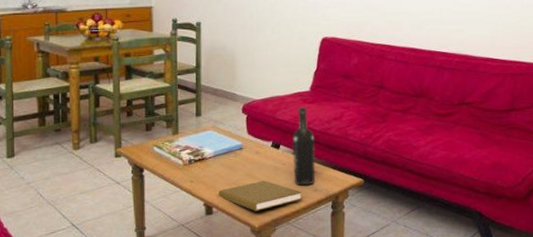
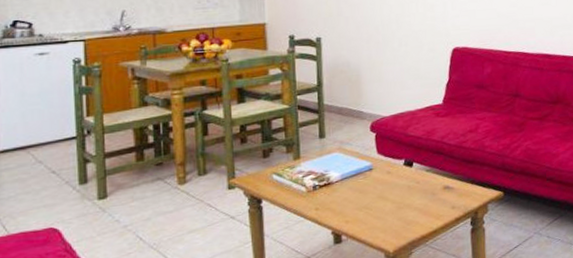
book: present [218,180,302,211] -> none [347,201,440,235]
wine bottle: present [292,107,316,186] -> none [425,121,452,204]

